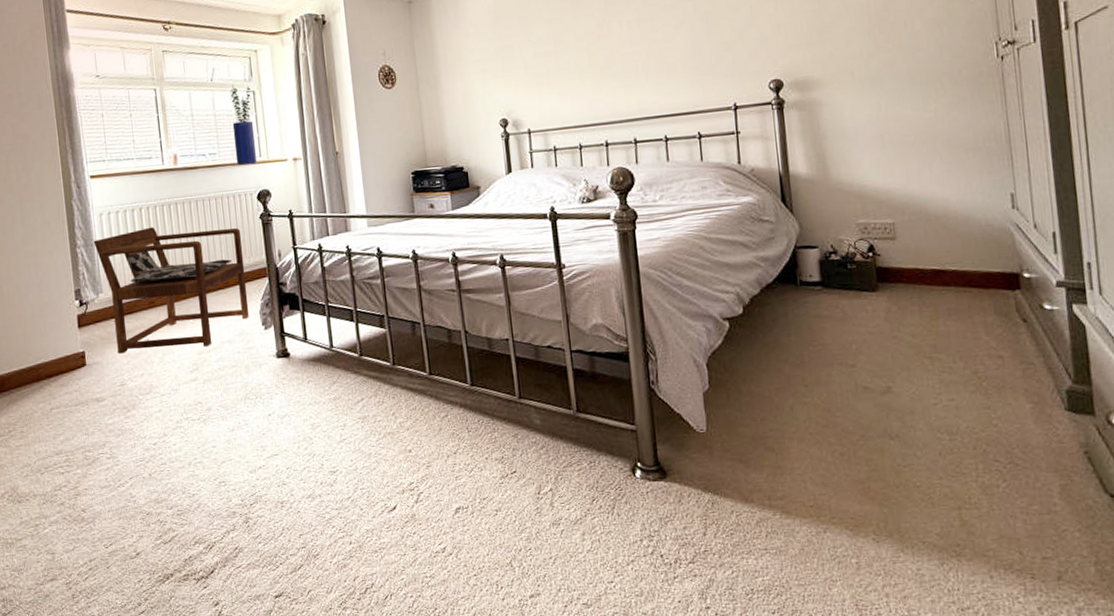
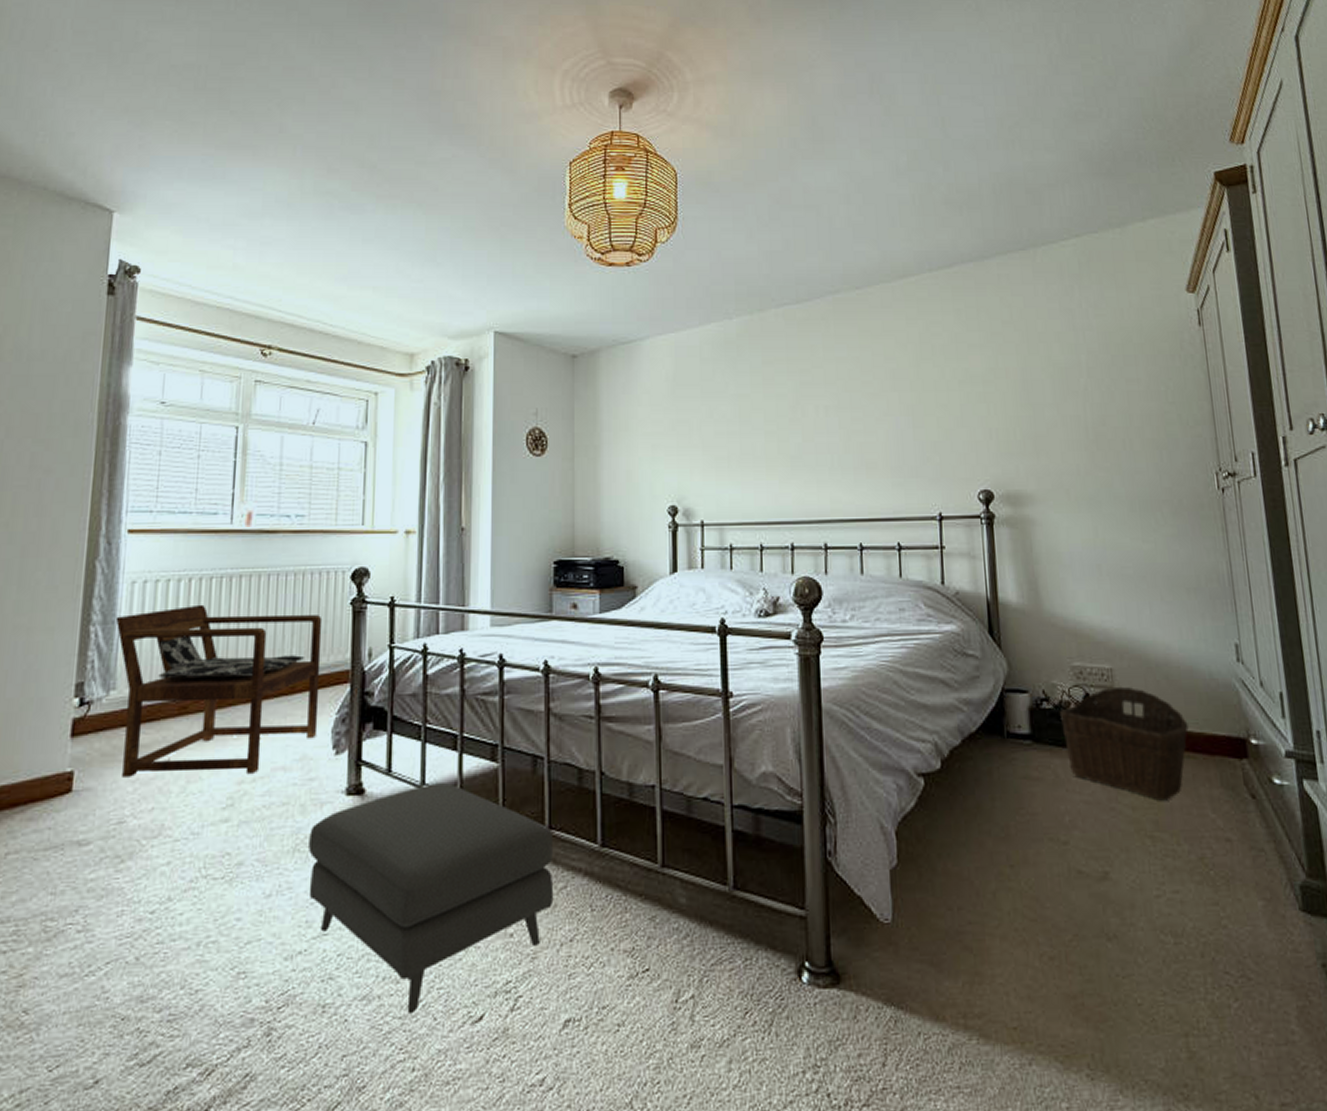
vase: present [230,85,257,166] -> none [330,432,364,534]
ottoman: none [254,345,439,507] -> present [308,783,554,1015]
wicker basket: none [846,237,965,328] -> present [1059,686,1189,801]

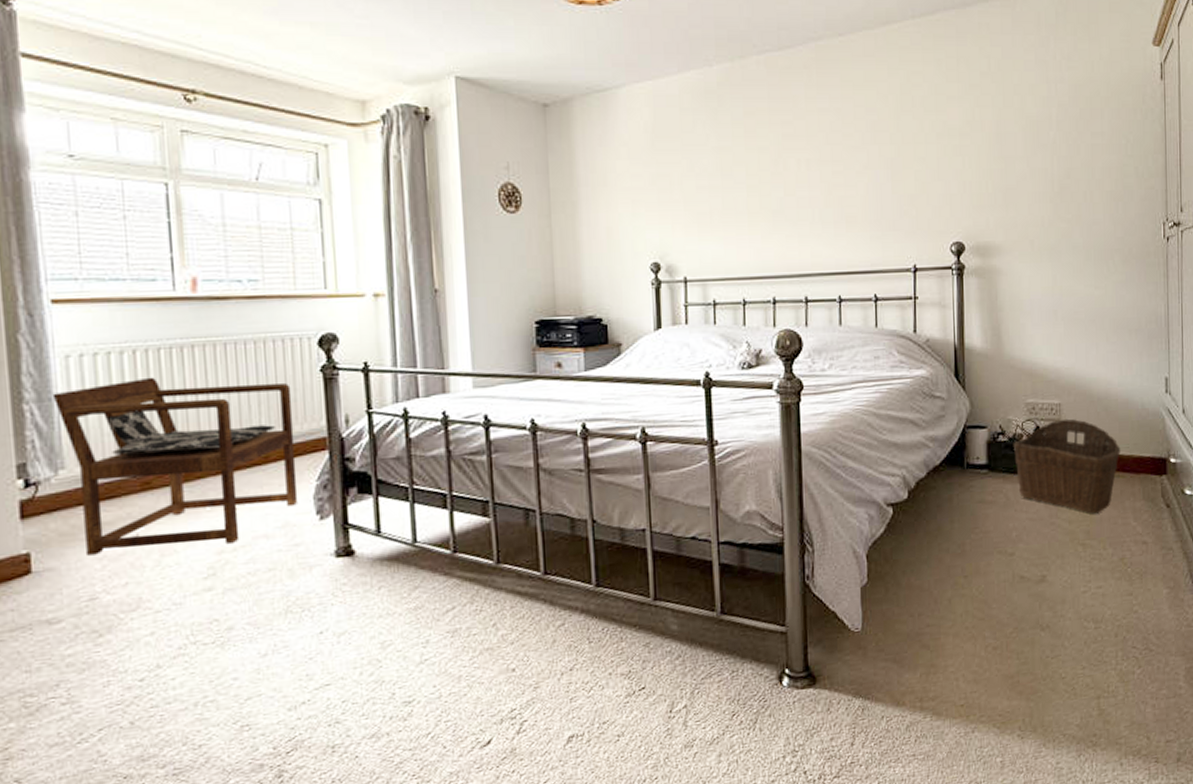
ottoman: present [308,783,554,1015] -> none [301,539,553,746]

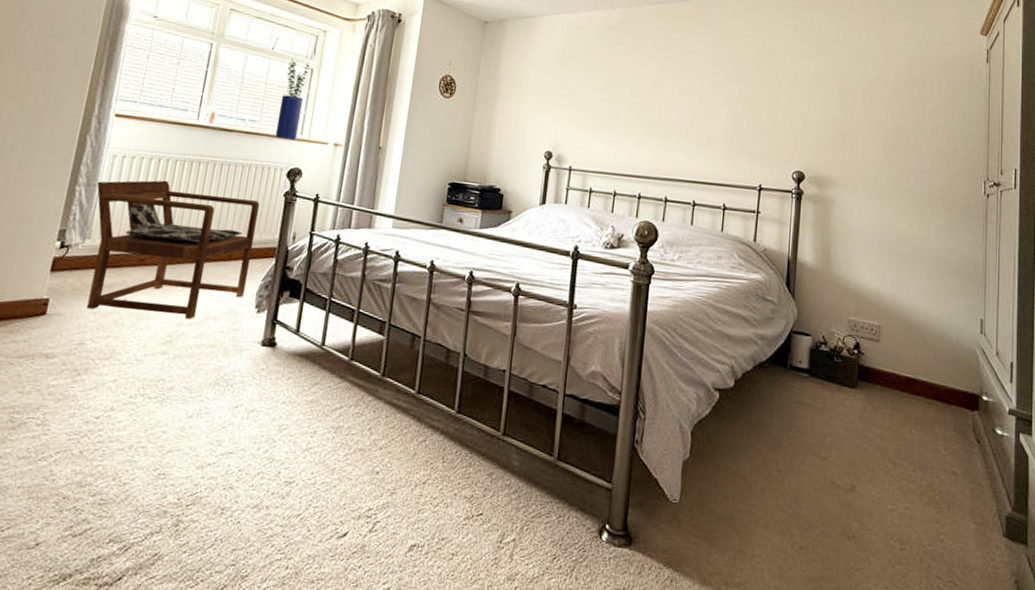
vase: none [284,188,321,299] -> present [275,58,311,141]
wicker basket: present [1013,418,1121,514] -> none [833,340,935,436]

